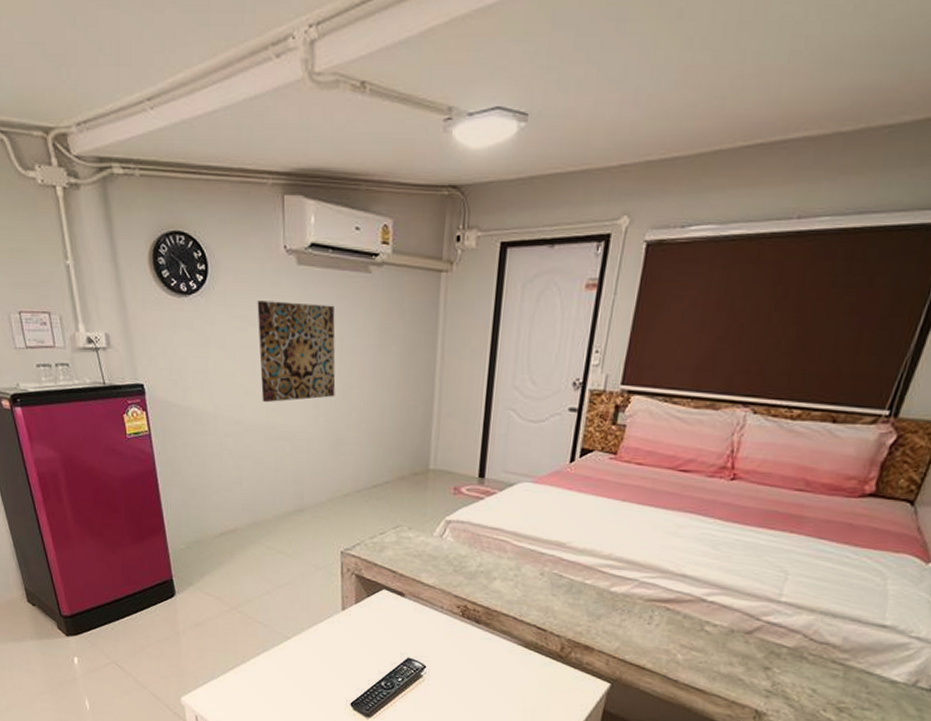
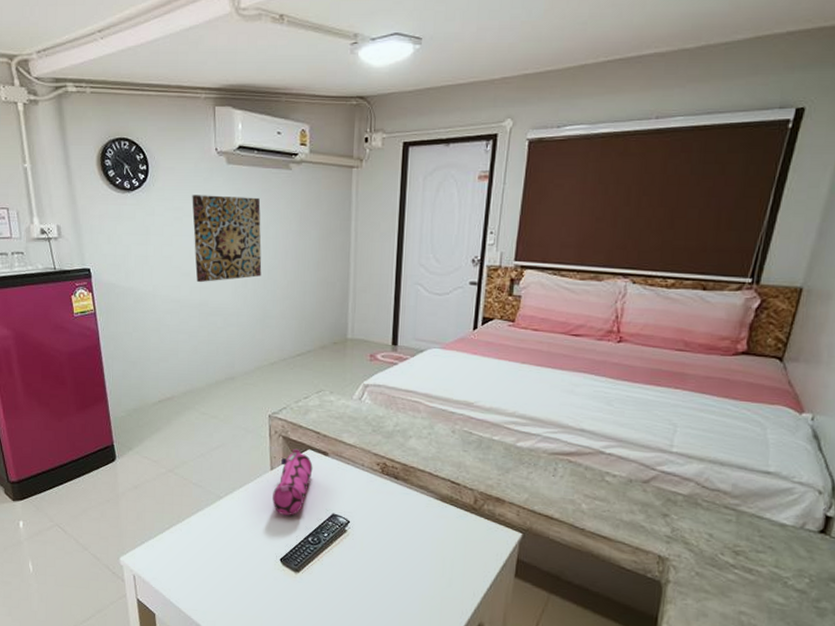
pencil case: none [343,588,388,659] -> present [272,448,313,515]

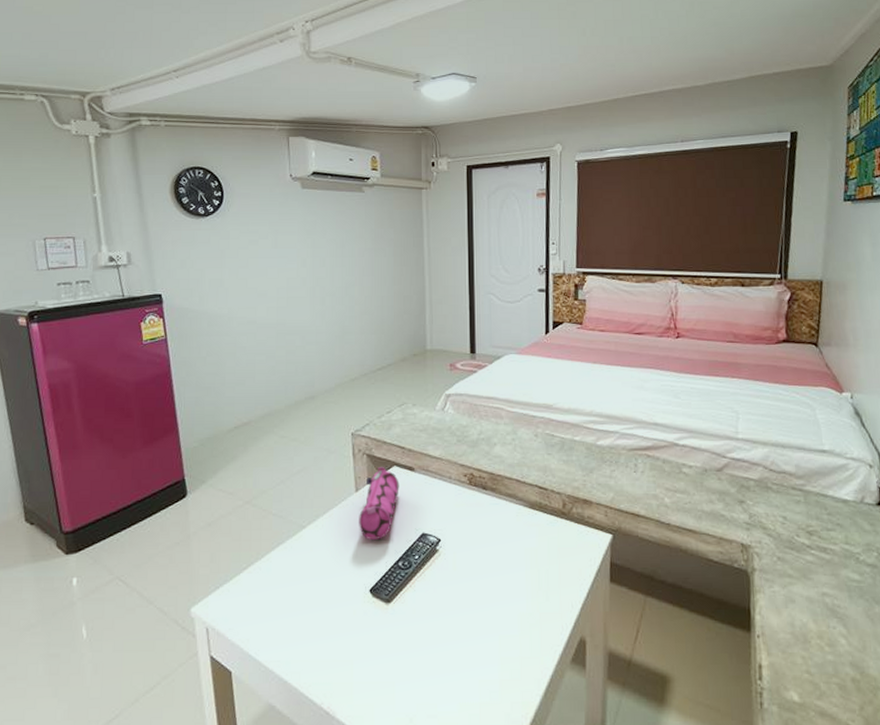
wall art: present [192,195,262,283] -> none [267,218,339,303]

